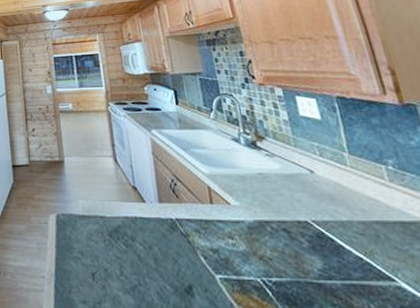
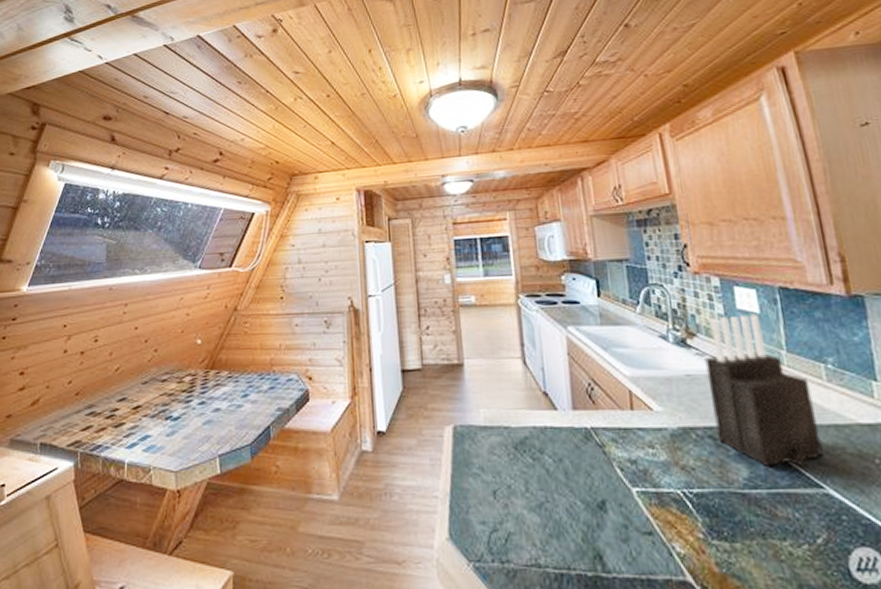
knife block: none [274,120,393,261] -> present [705,314,823,467]

